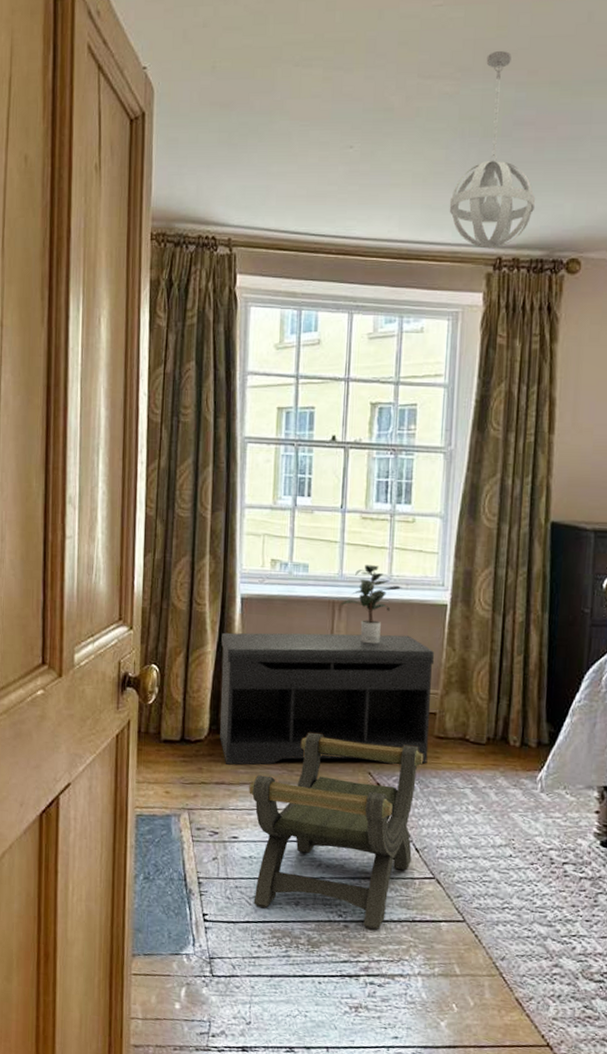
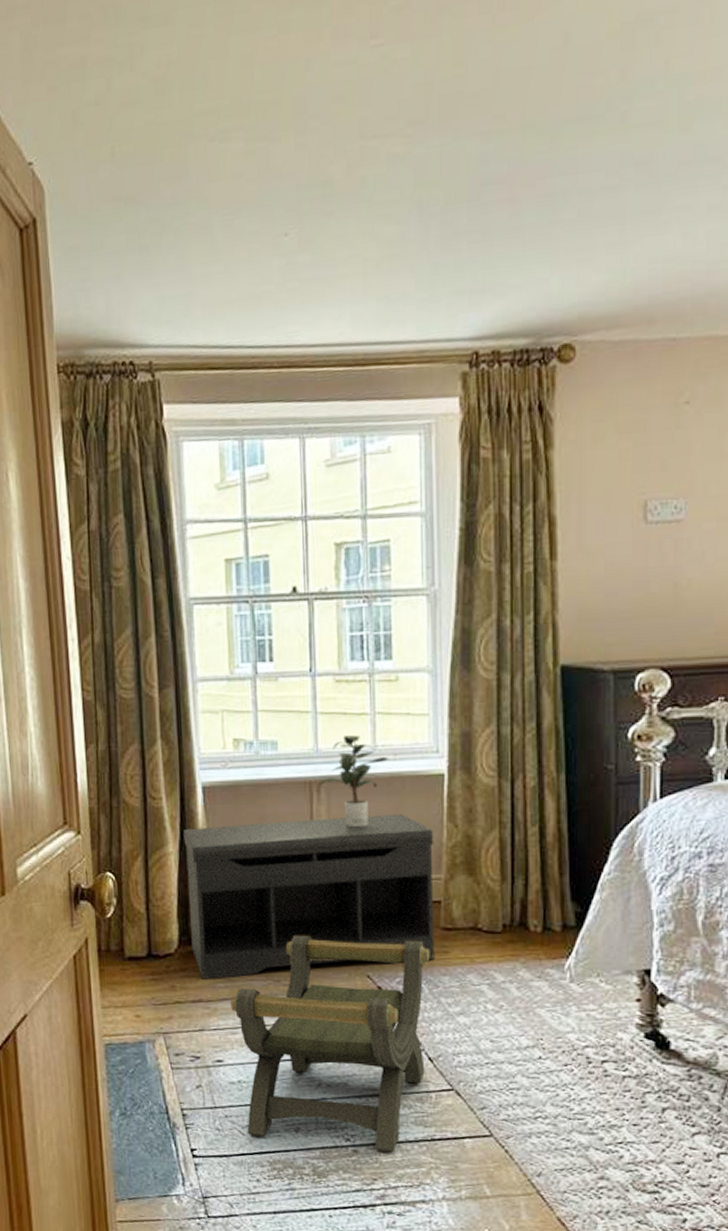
pendant light: present [449,51,536,249] -> none [410,94,515,343]

